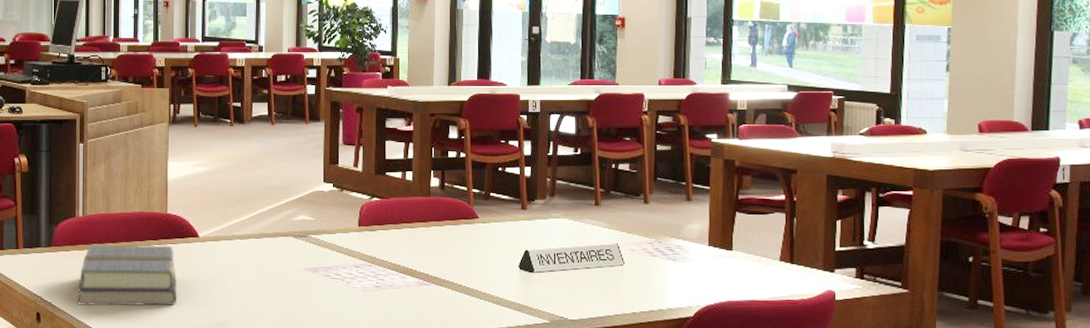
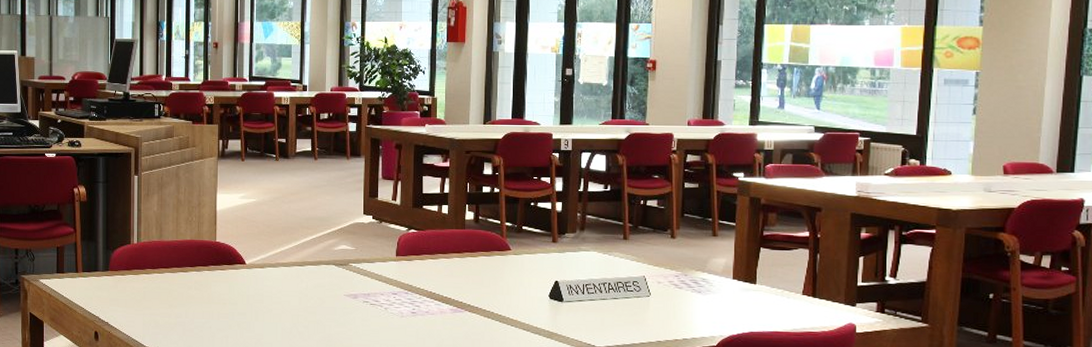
book: present [77,244,177,307] -> none [132,269,225,327]

